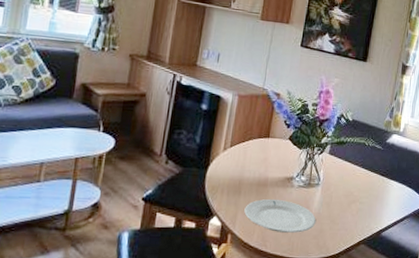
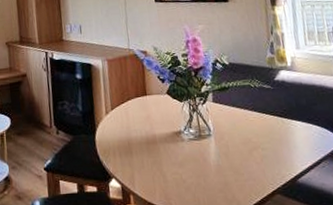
plate: present [244,199,317,233] -> none [140,155,218,189]

